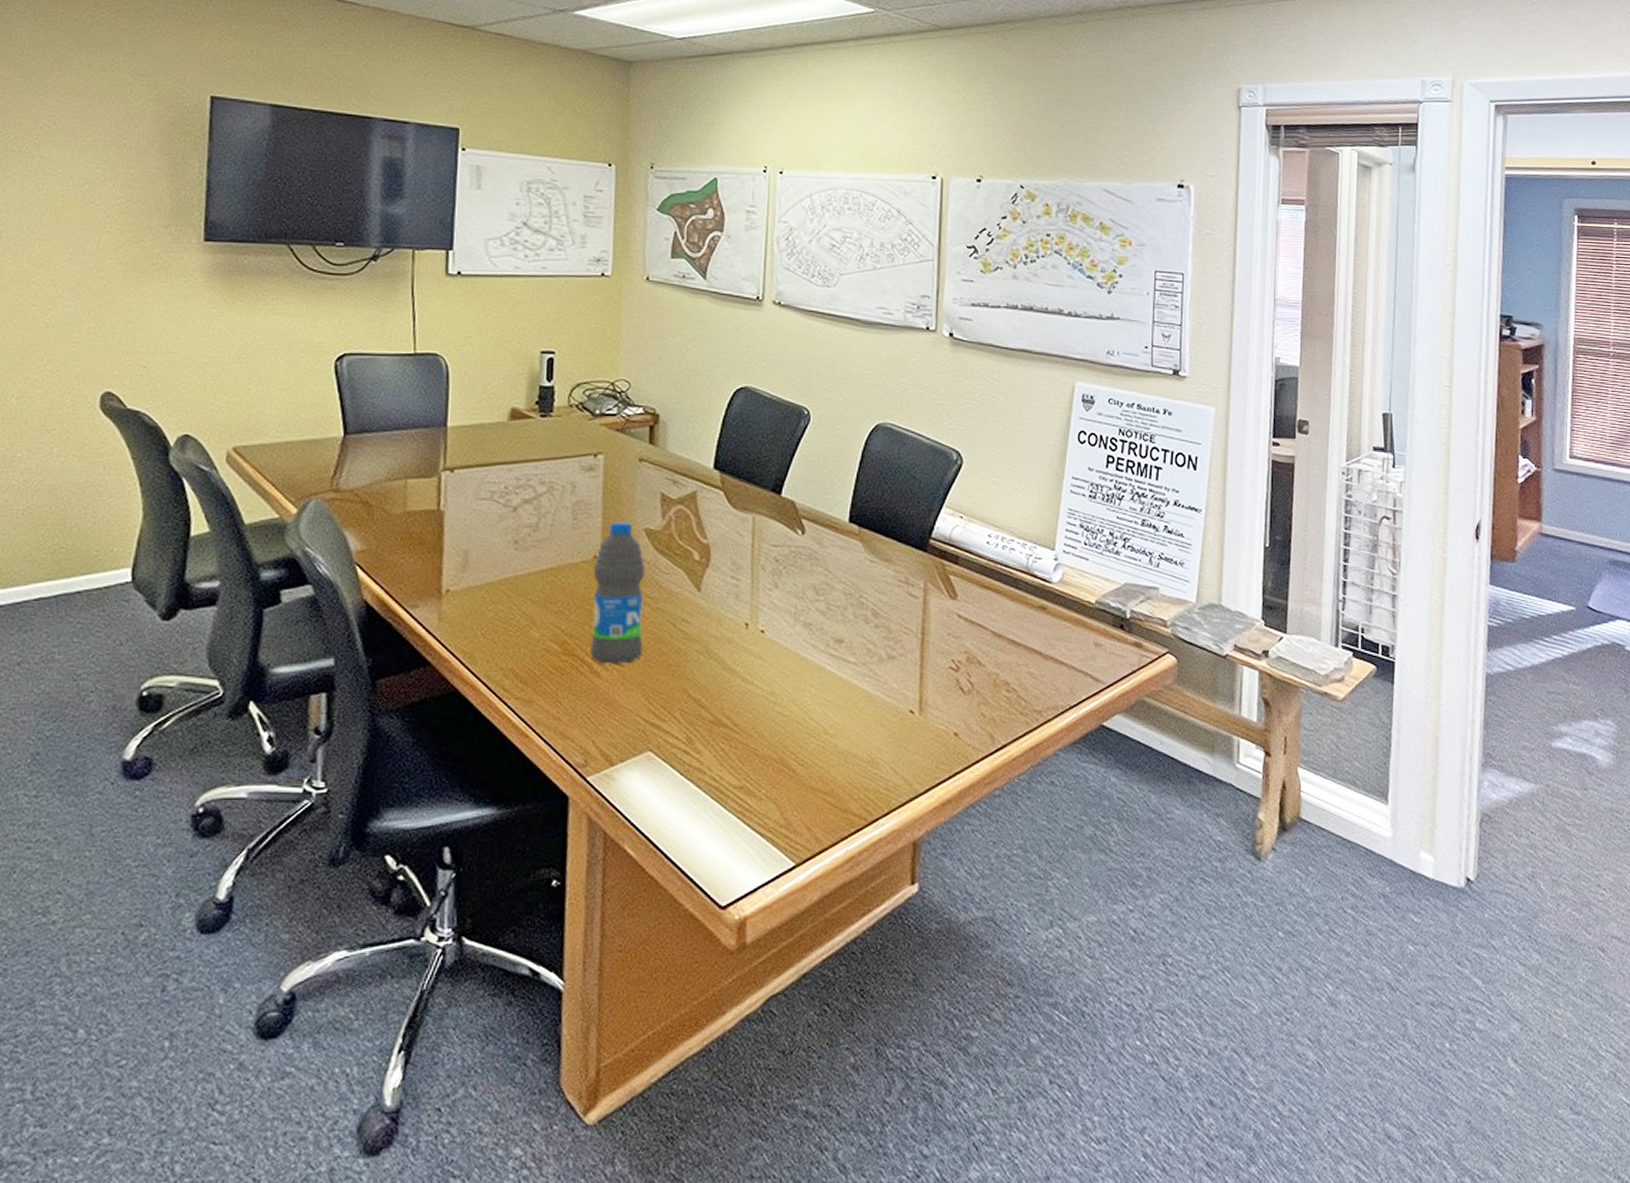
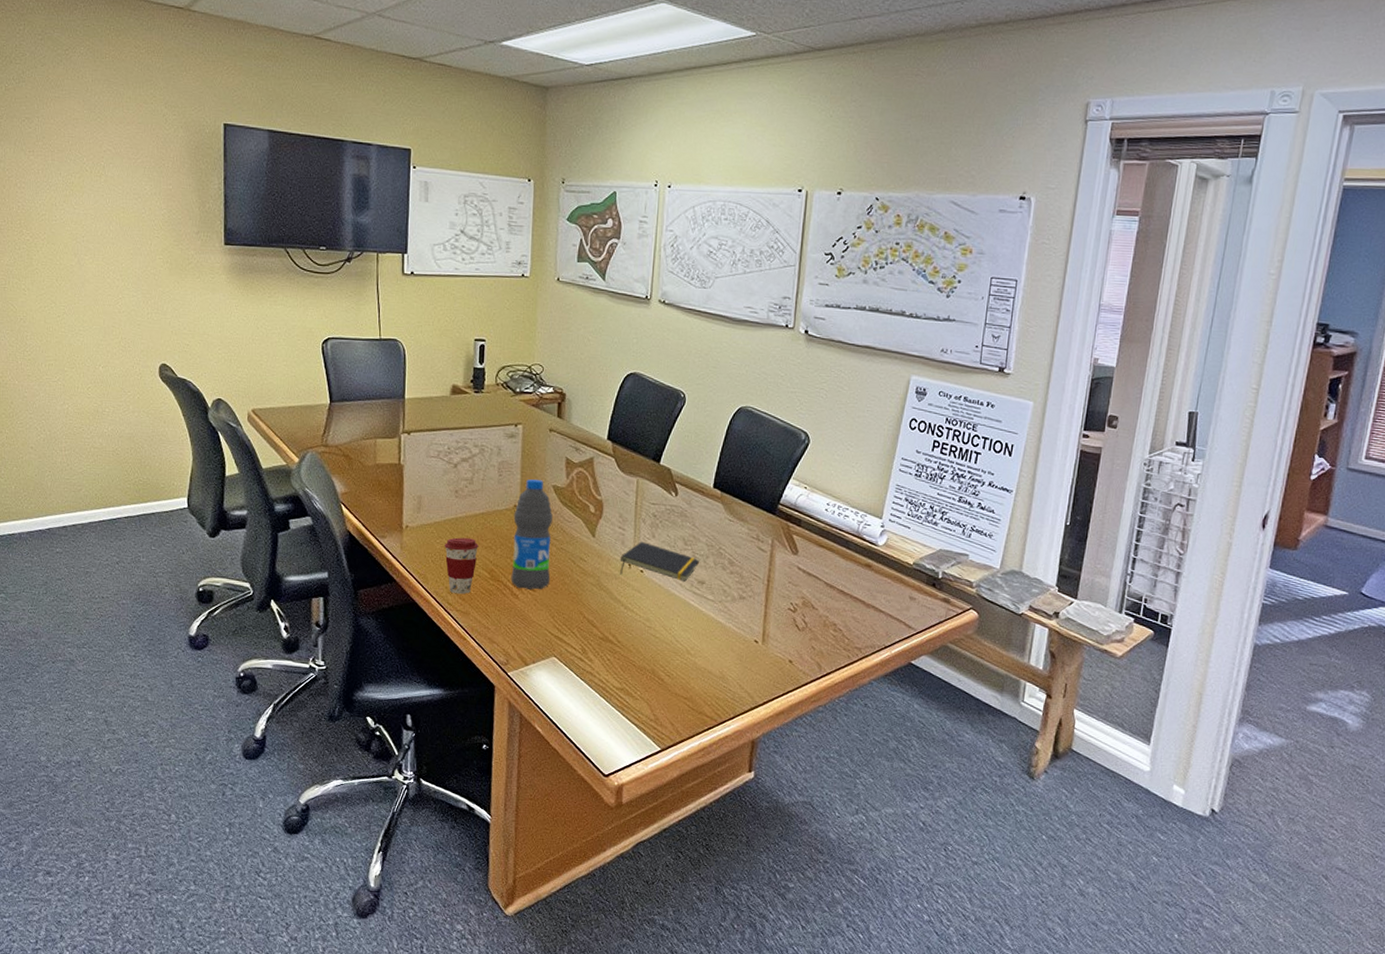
coffee cup: none [499,601,546,677] -> present [445,537,478,595]
notepad: none [733,593,835,641] -> present [620,541,699,582]

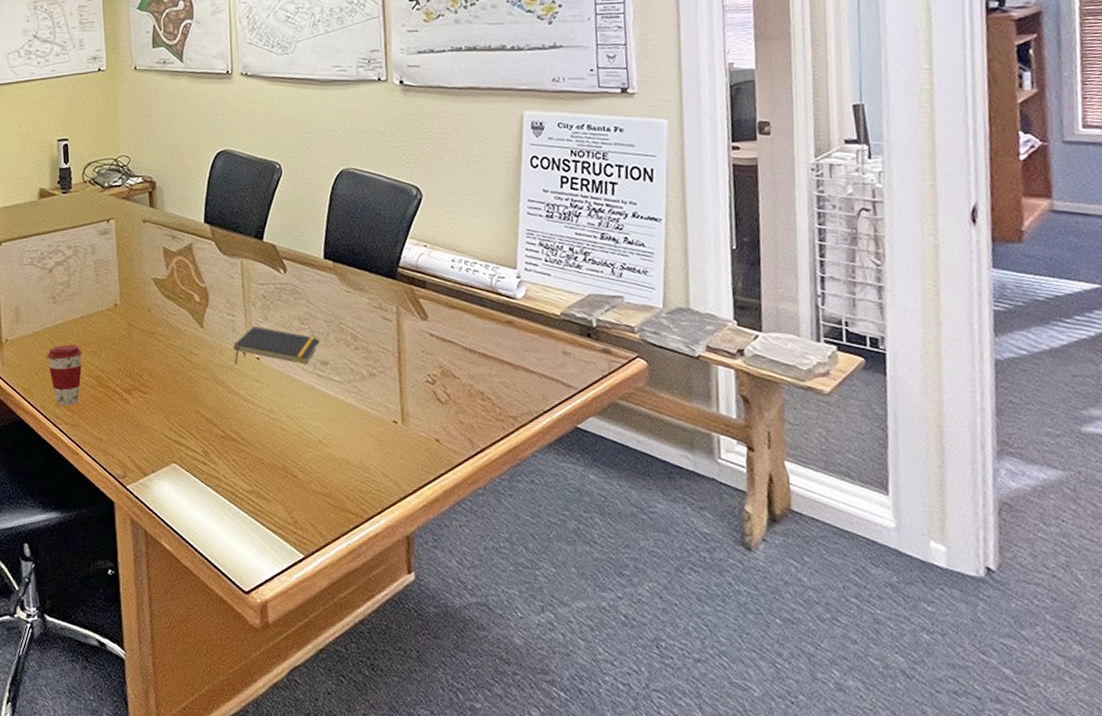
water bottle: present [511,479,553,590] -> none [115,274,162,393]

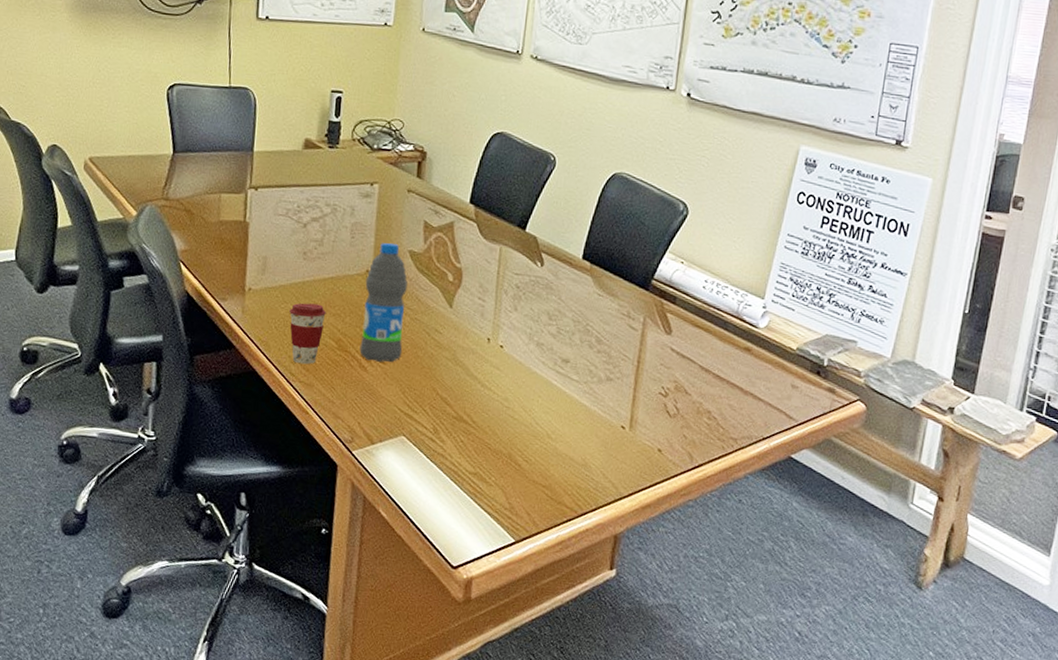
water bottle: none [115,274,162,393] -> present [359,243,408,363]
notepad: present [233,325,319,365] -> none [478,314,564,359]

